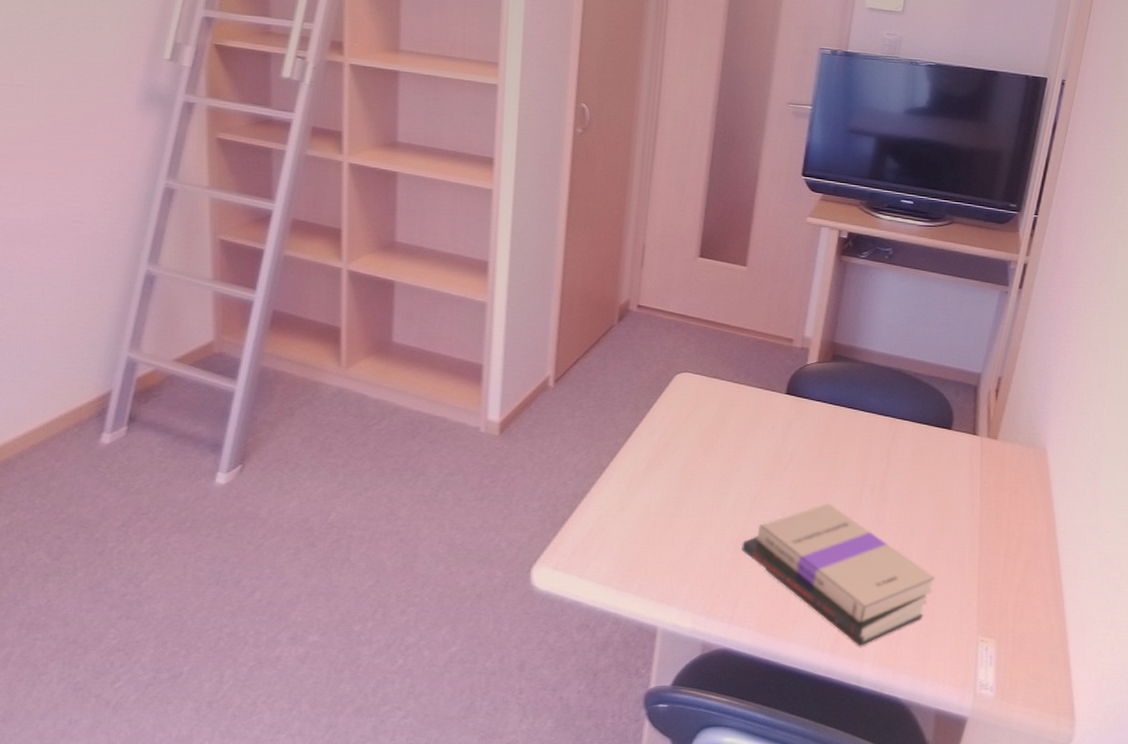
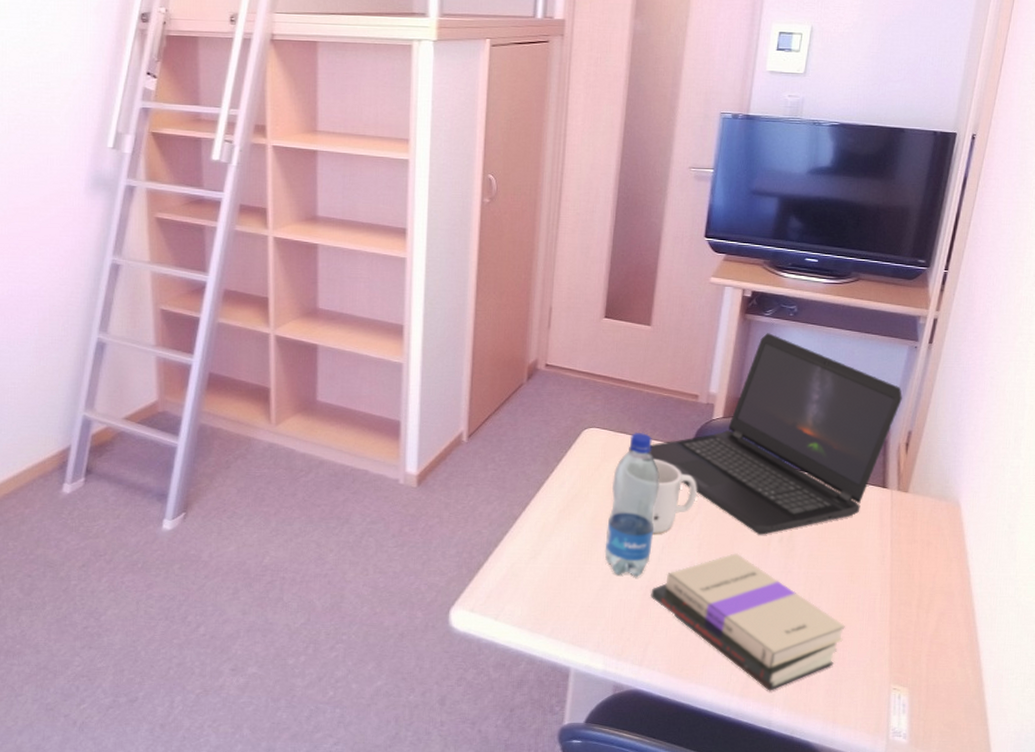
bottle: none [695,377,753,530] -> present [604,432,660,577]
laptop computer: none [743,275,993,484] -> present [650,333,902,535]
mug: none [744,405,790,484] -> present [651,458,697,534]

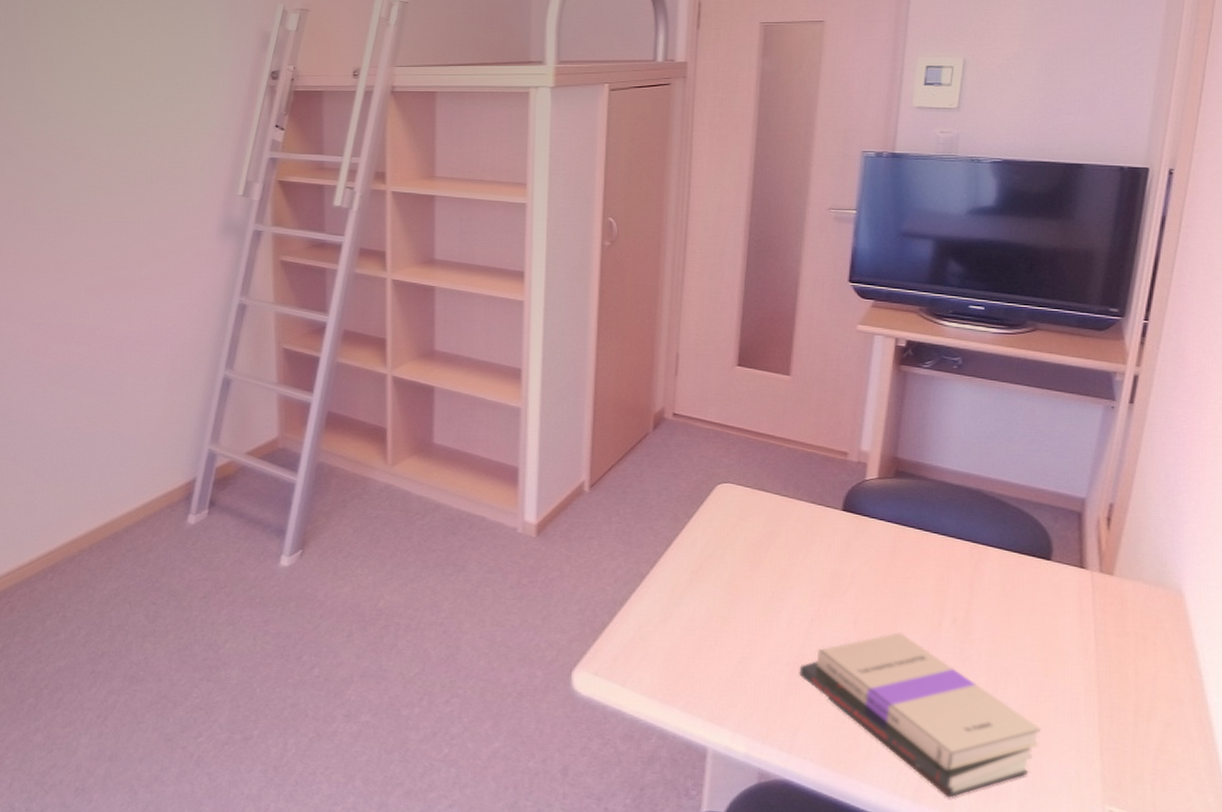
bottle: present [604,432,660,577] -> none [744,489,805,651]
laptop computer: present [650,333,902,535] -> none [793,386,1099,614]
mug: present [651,458,697,534] -> none [797,520,850,604]

